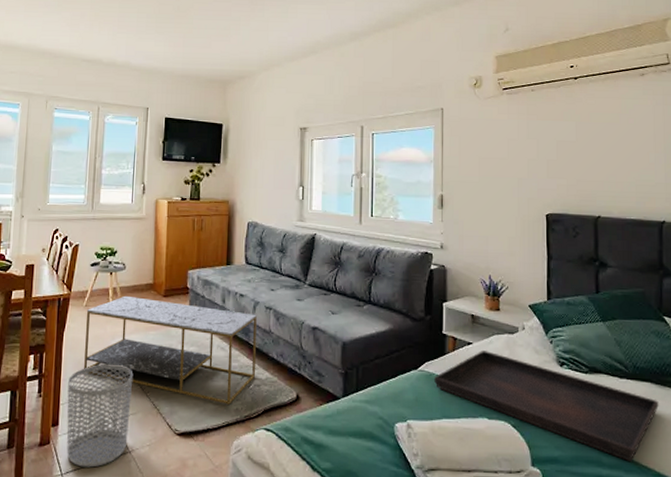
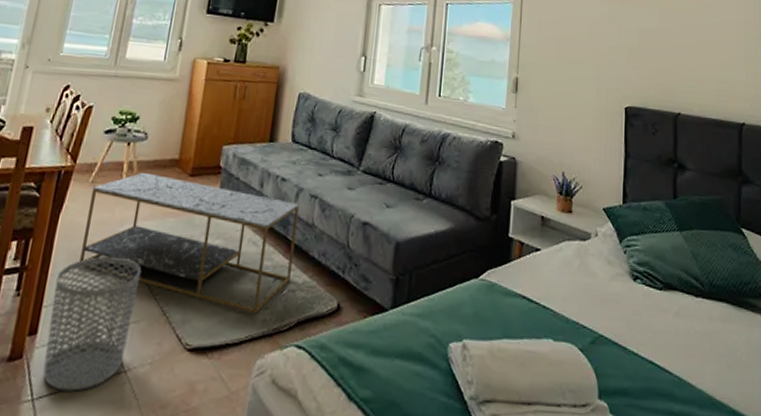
serving tray: present [434,351,660,461] -> none [496,259,736,395]

